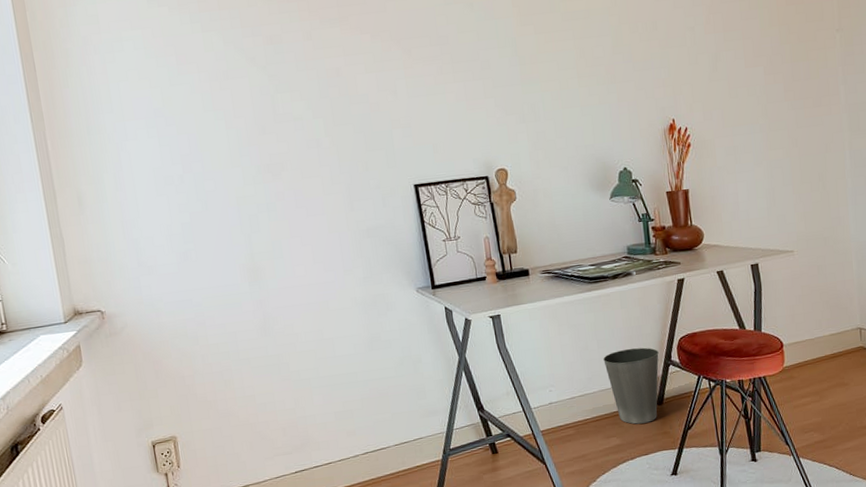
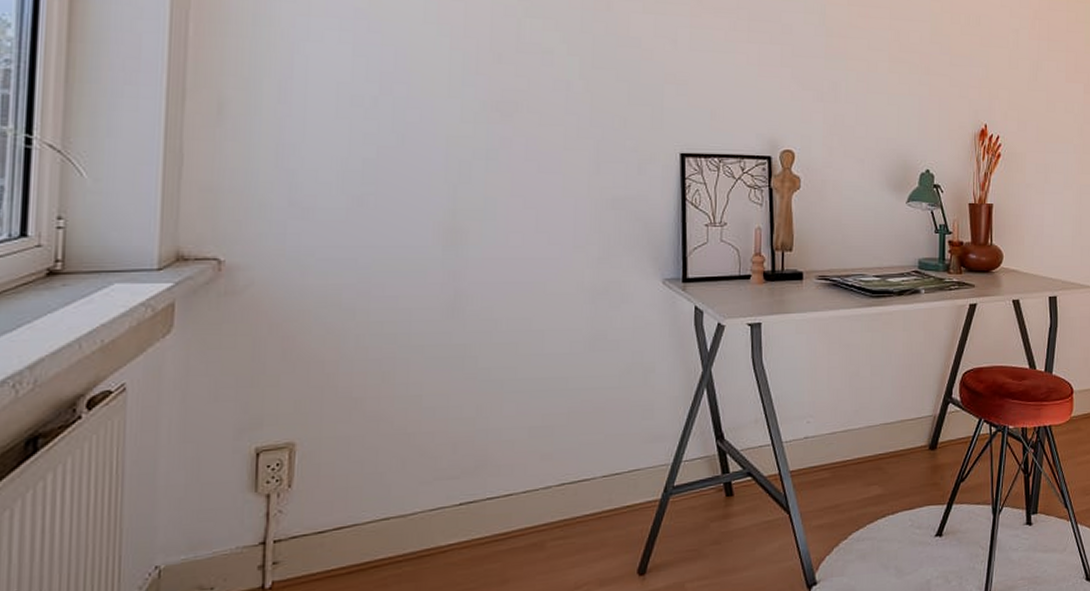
waste basket: present [603,347,659,424] -> none [875,379,939,471]

